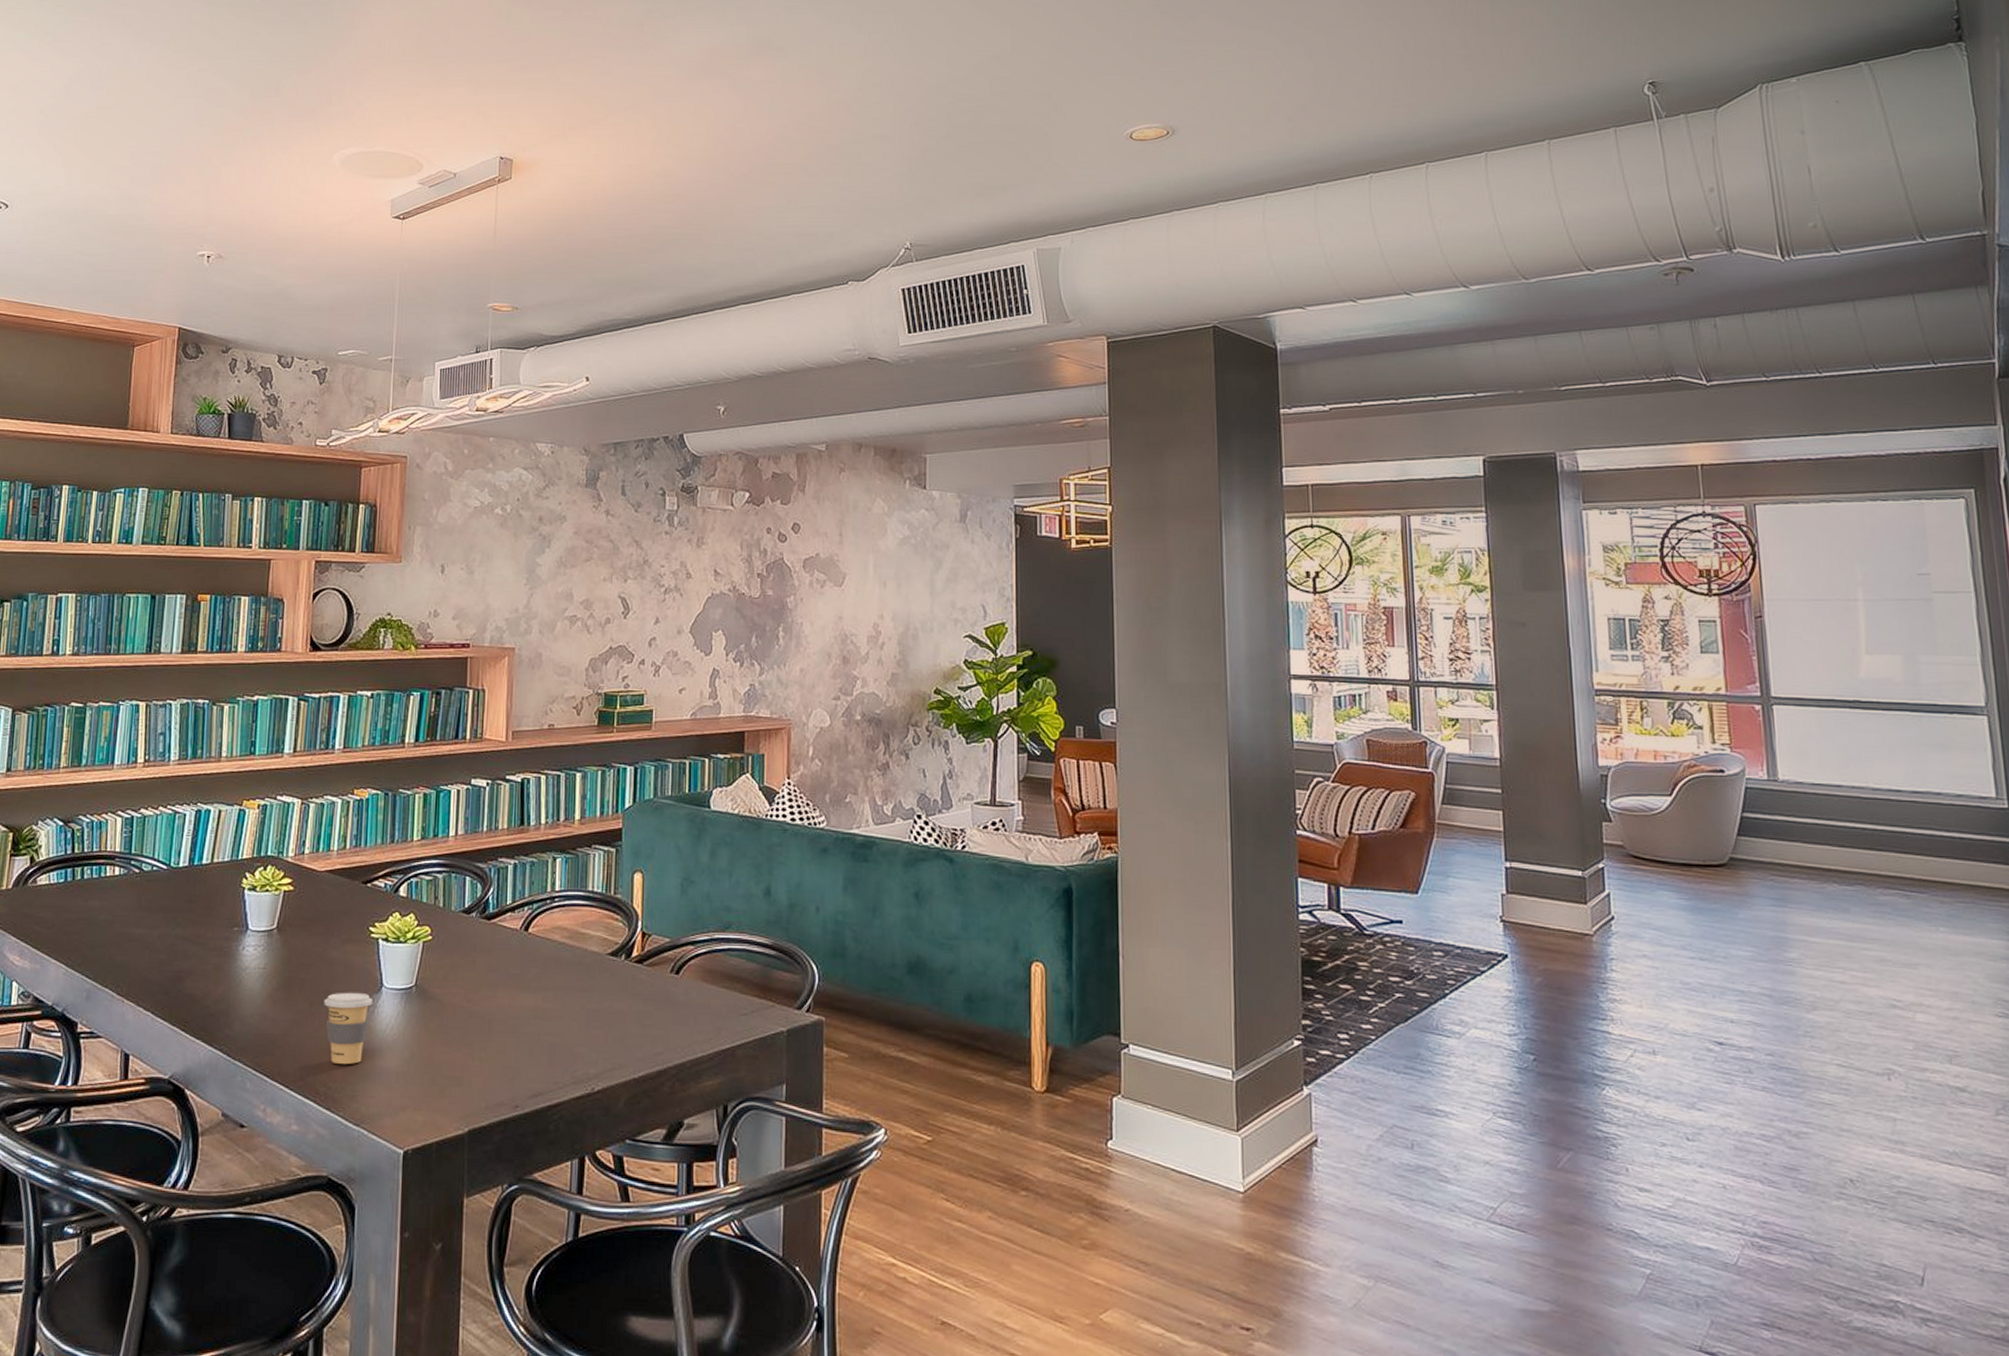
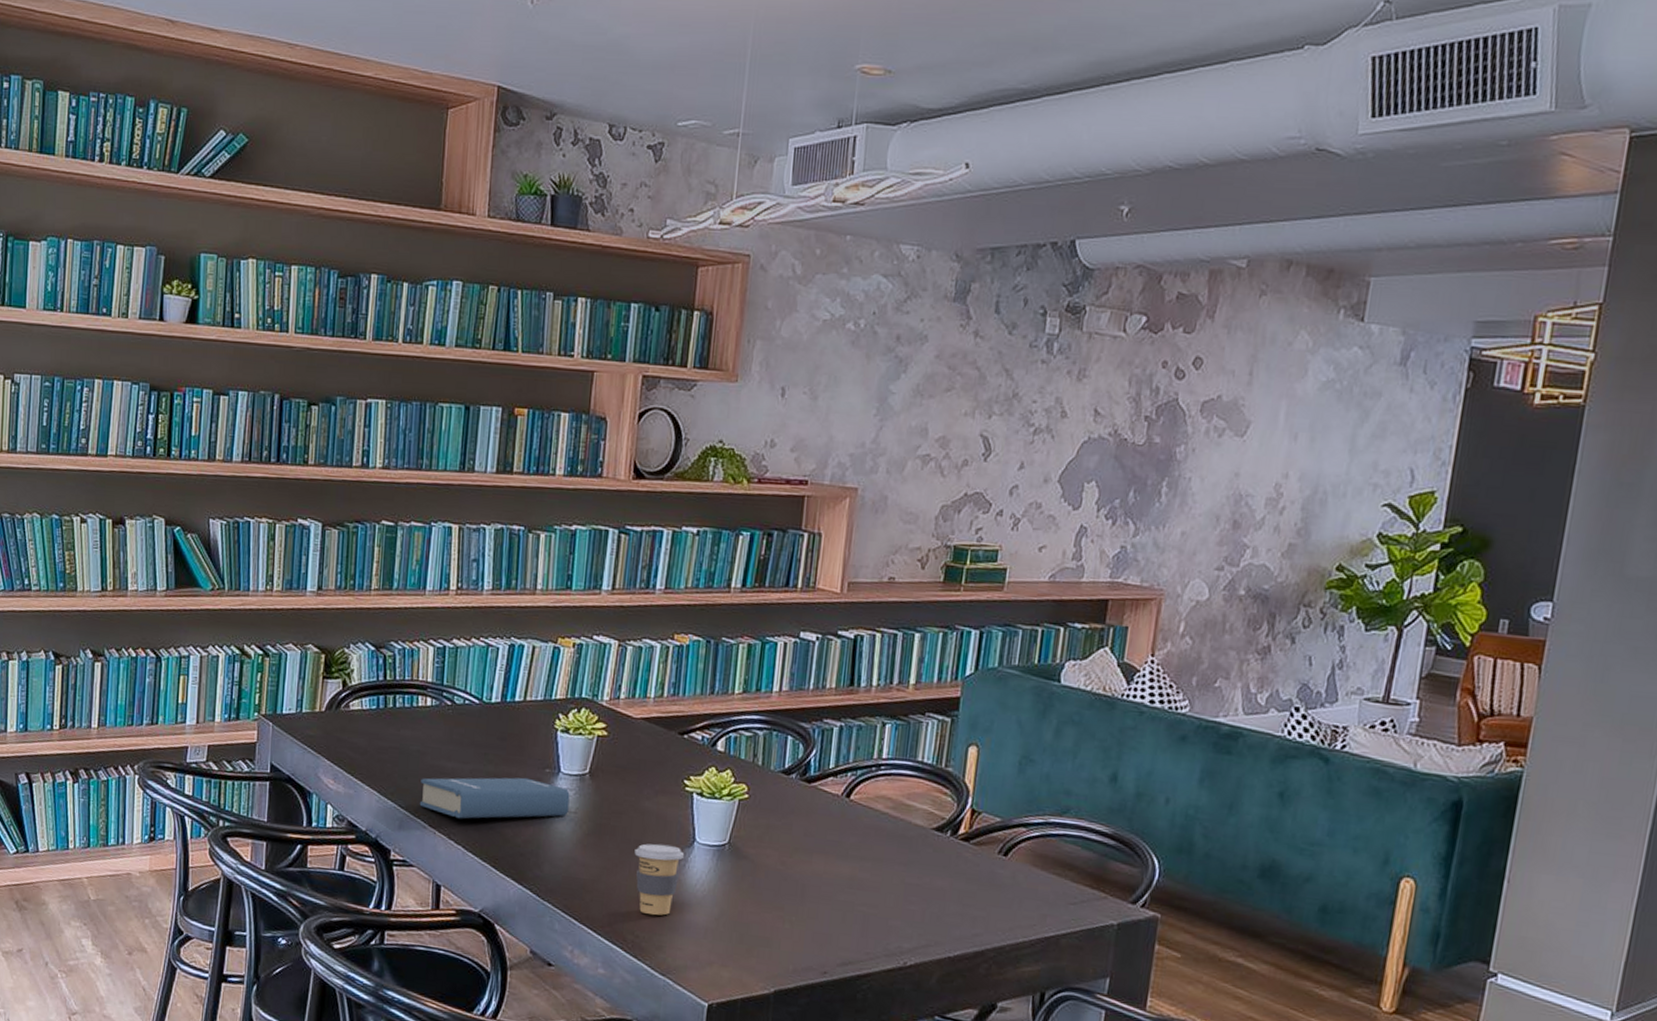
hardback book: none [107,937,258,985] -> present [419,777,570,819]

